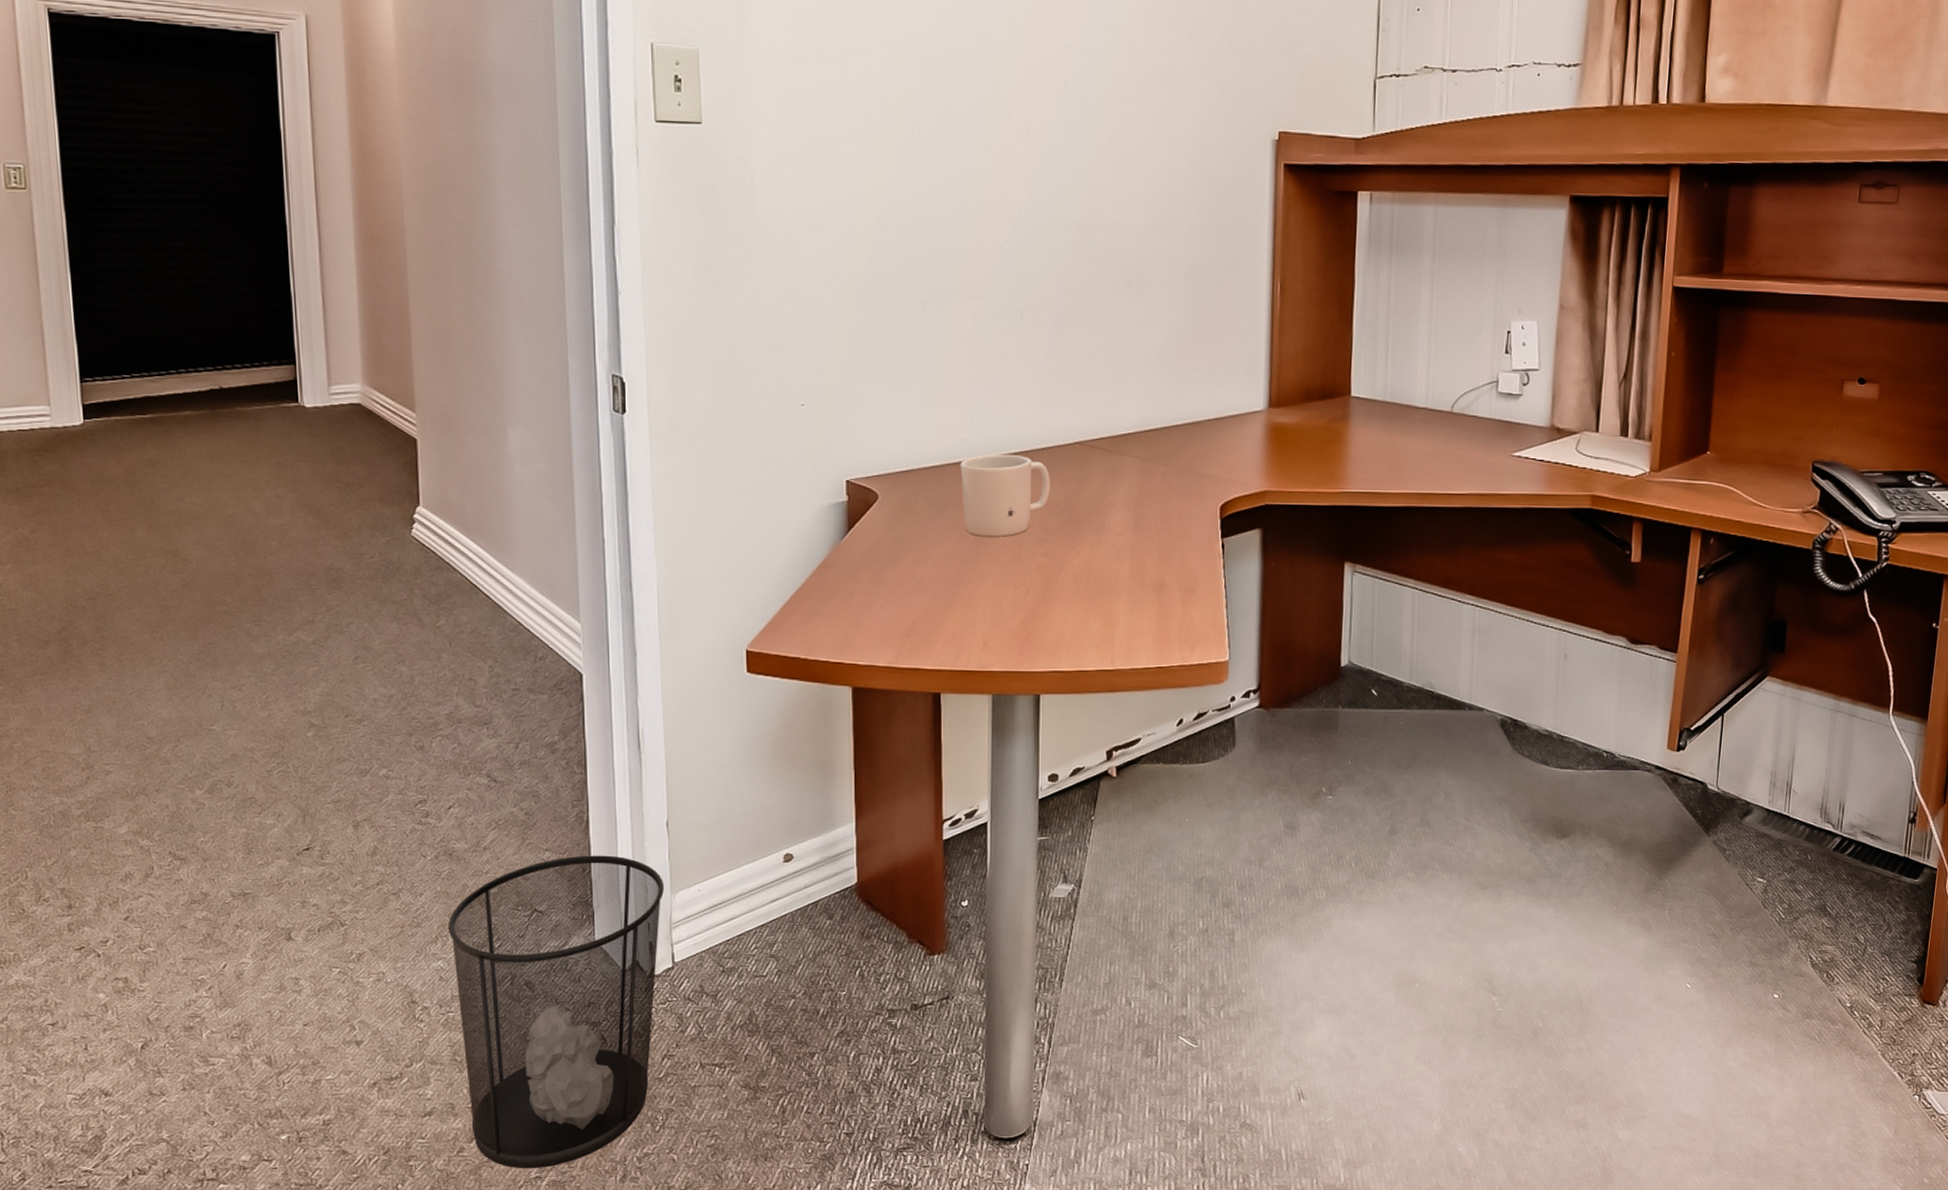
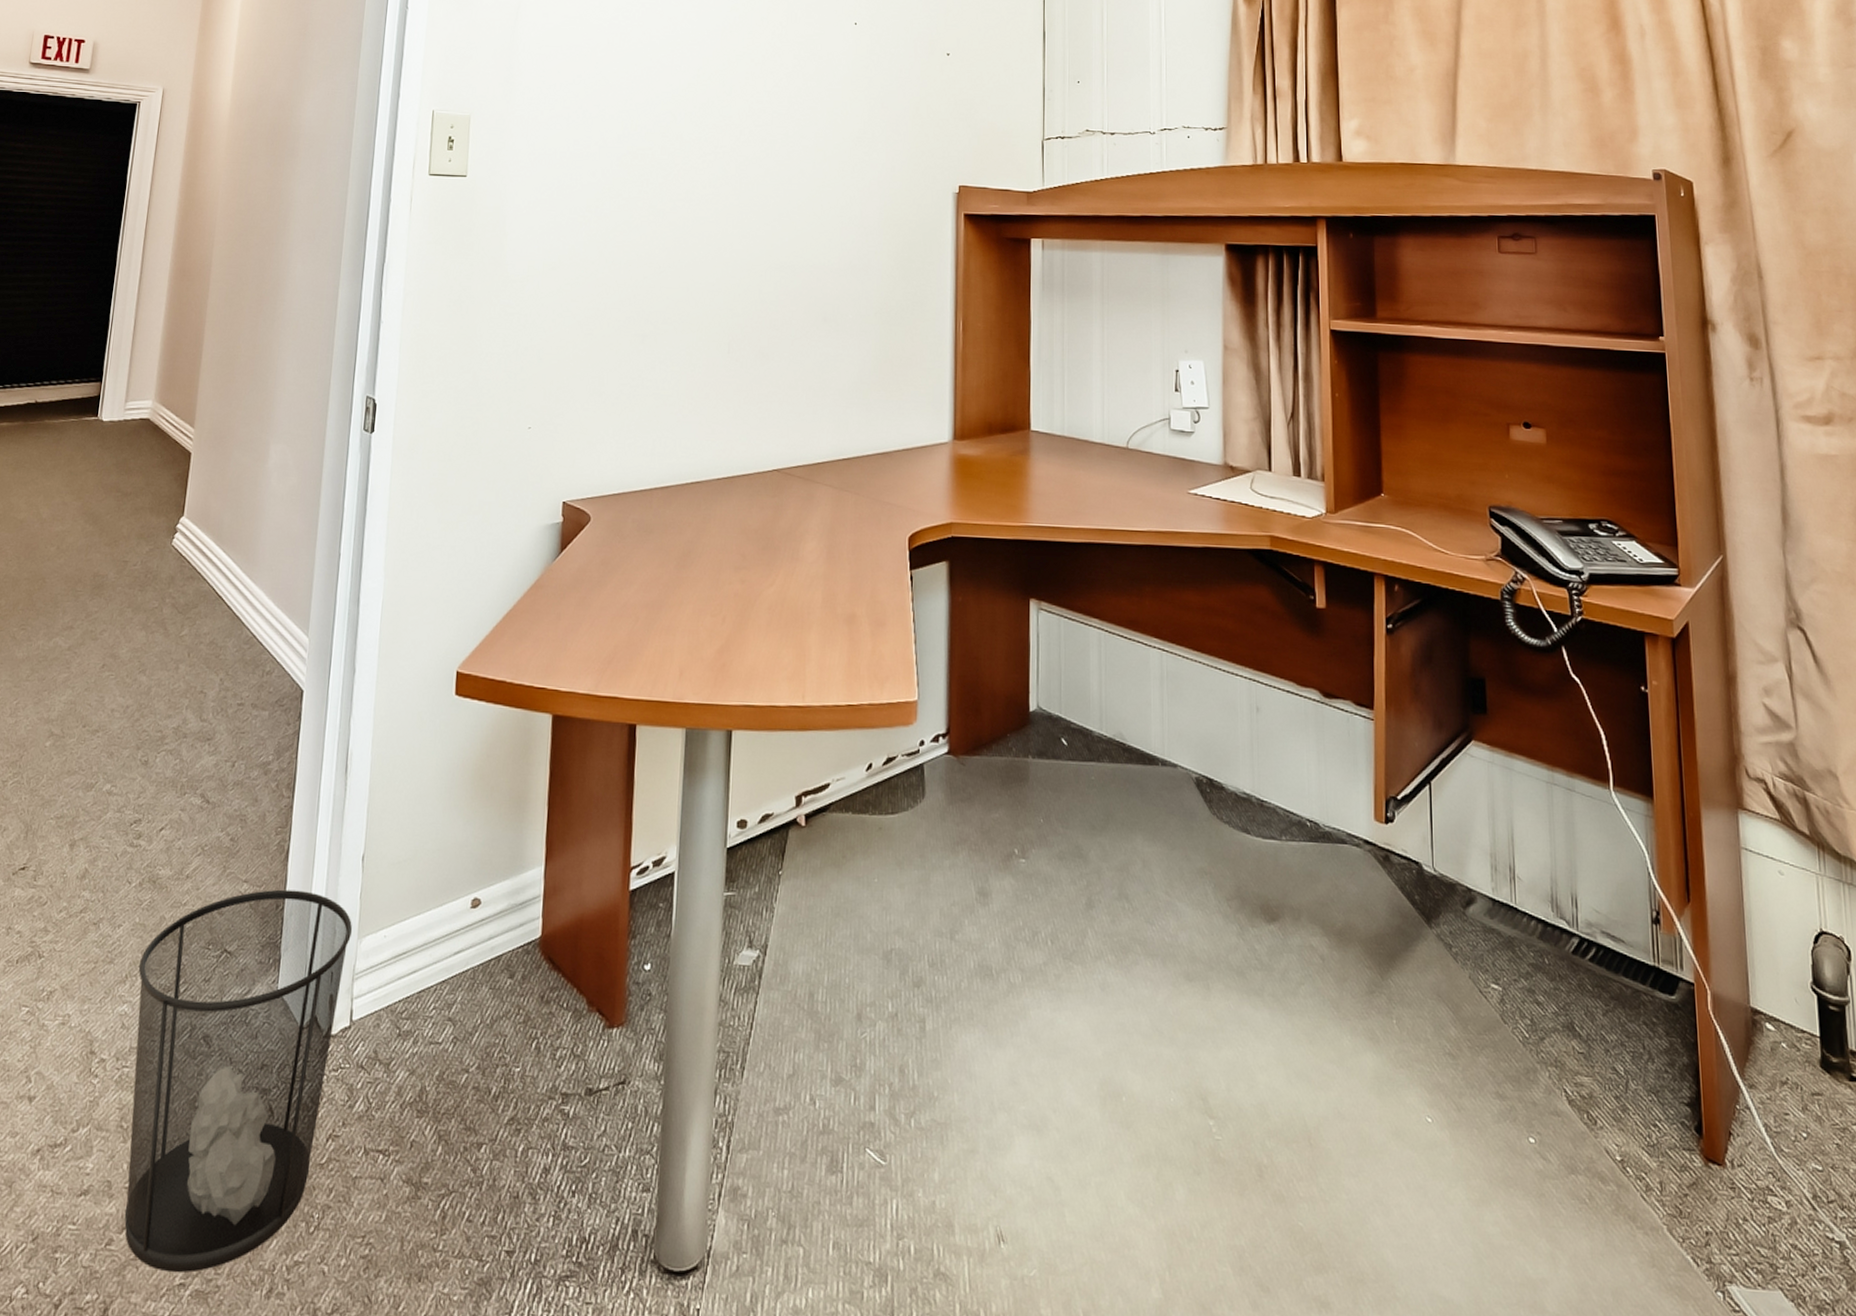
mug: present [960,454,1050,537] -> none [666,479,750,563]

